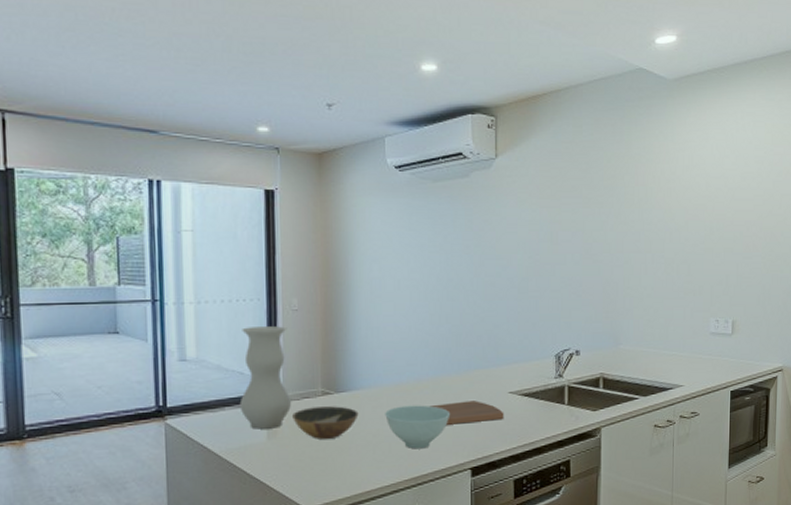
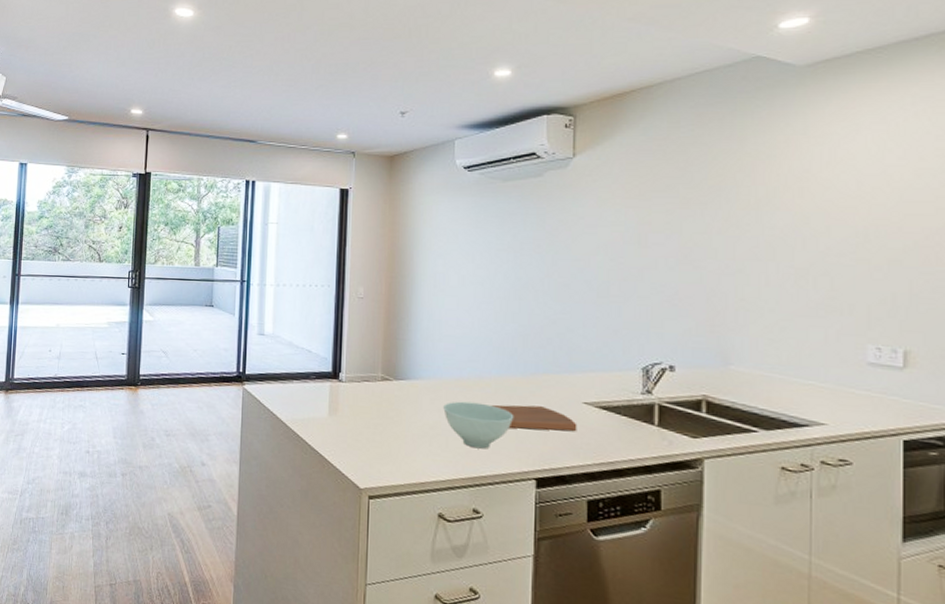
vase: present [239,326,292,429] -> none [306,310,353,406]
bowl: present [293,406,359,439] -> none [353,390,417,424]

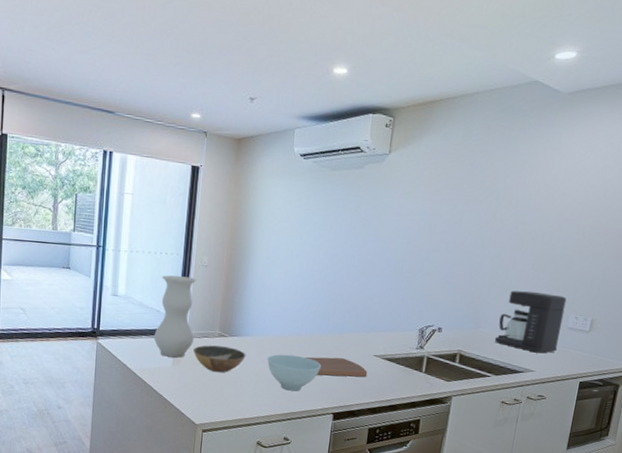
vase: none [306,310,353,406] -> present [153,275,197,358]
bowl: none [353,390,417,424] -> present [193,345,246,372]
coffee maker: none [754,314,857,399] -> present [494,290,567,353]

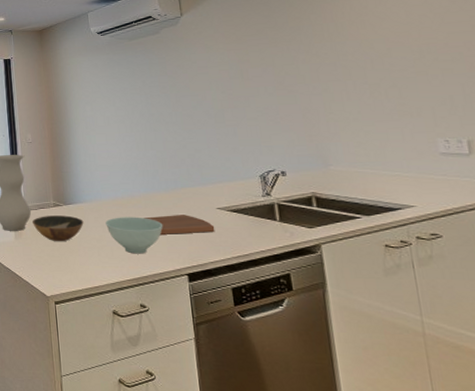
coffee maker: present [494,290,567,353] -> none [350,119,436,186]

